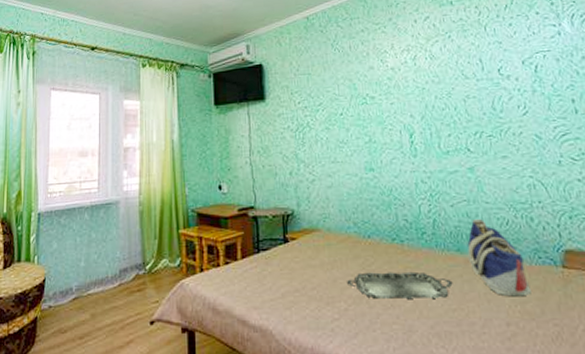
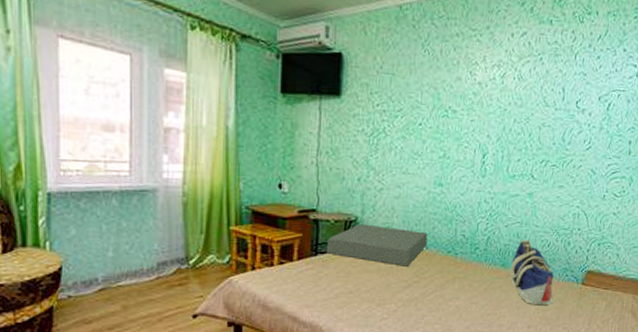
cushion: none [267,216,369,259] -> present [326,224,428,267]
serving tray: present [347,271,453,299] -> none [400,279,493,304]

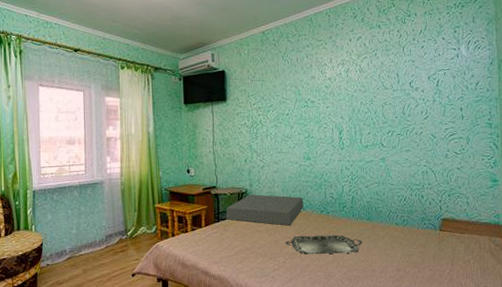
serving tray: none [400,279,493,304] -> present [286,234,363,254]
tote bag: present [510,240,554,305] -> none [375,197,416,251]

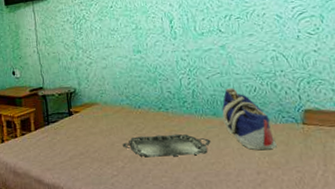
cushion: present [226,194,304,226] -> none [55,93,139,126]
tote bag: none [375,197,416,251] -> present [221,88,277,150]

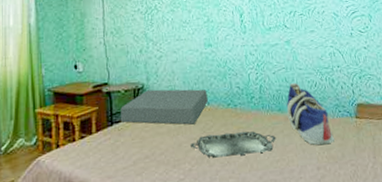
cushion: none [55,93,139,126] -> present [120,89,208,125]

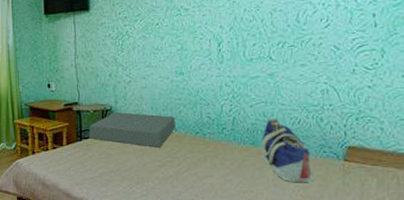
serving tray: present [191,131,276,157] -> none [155,159,246,182]

